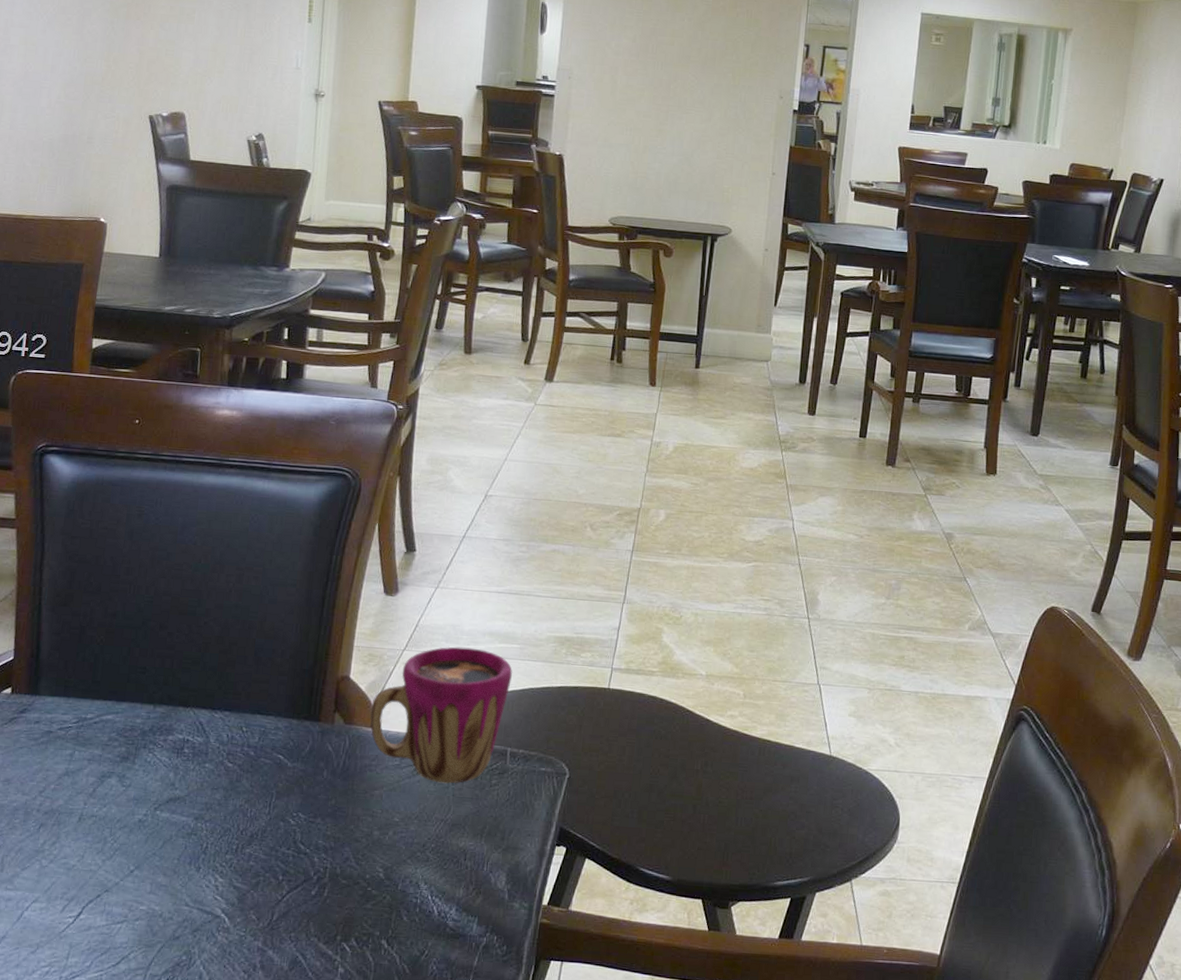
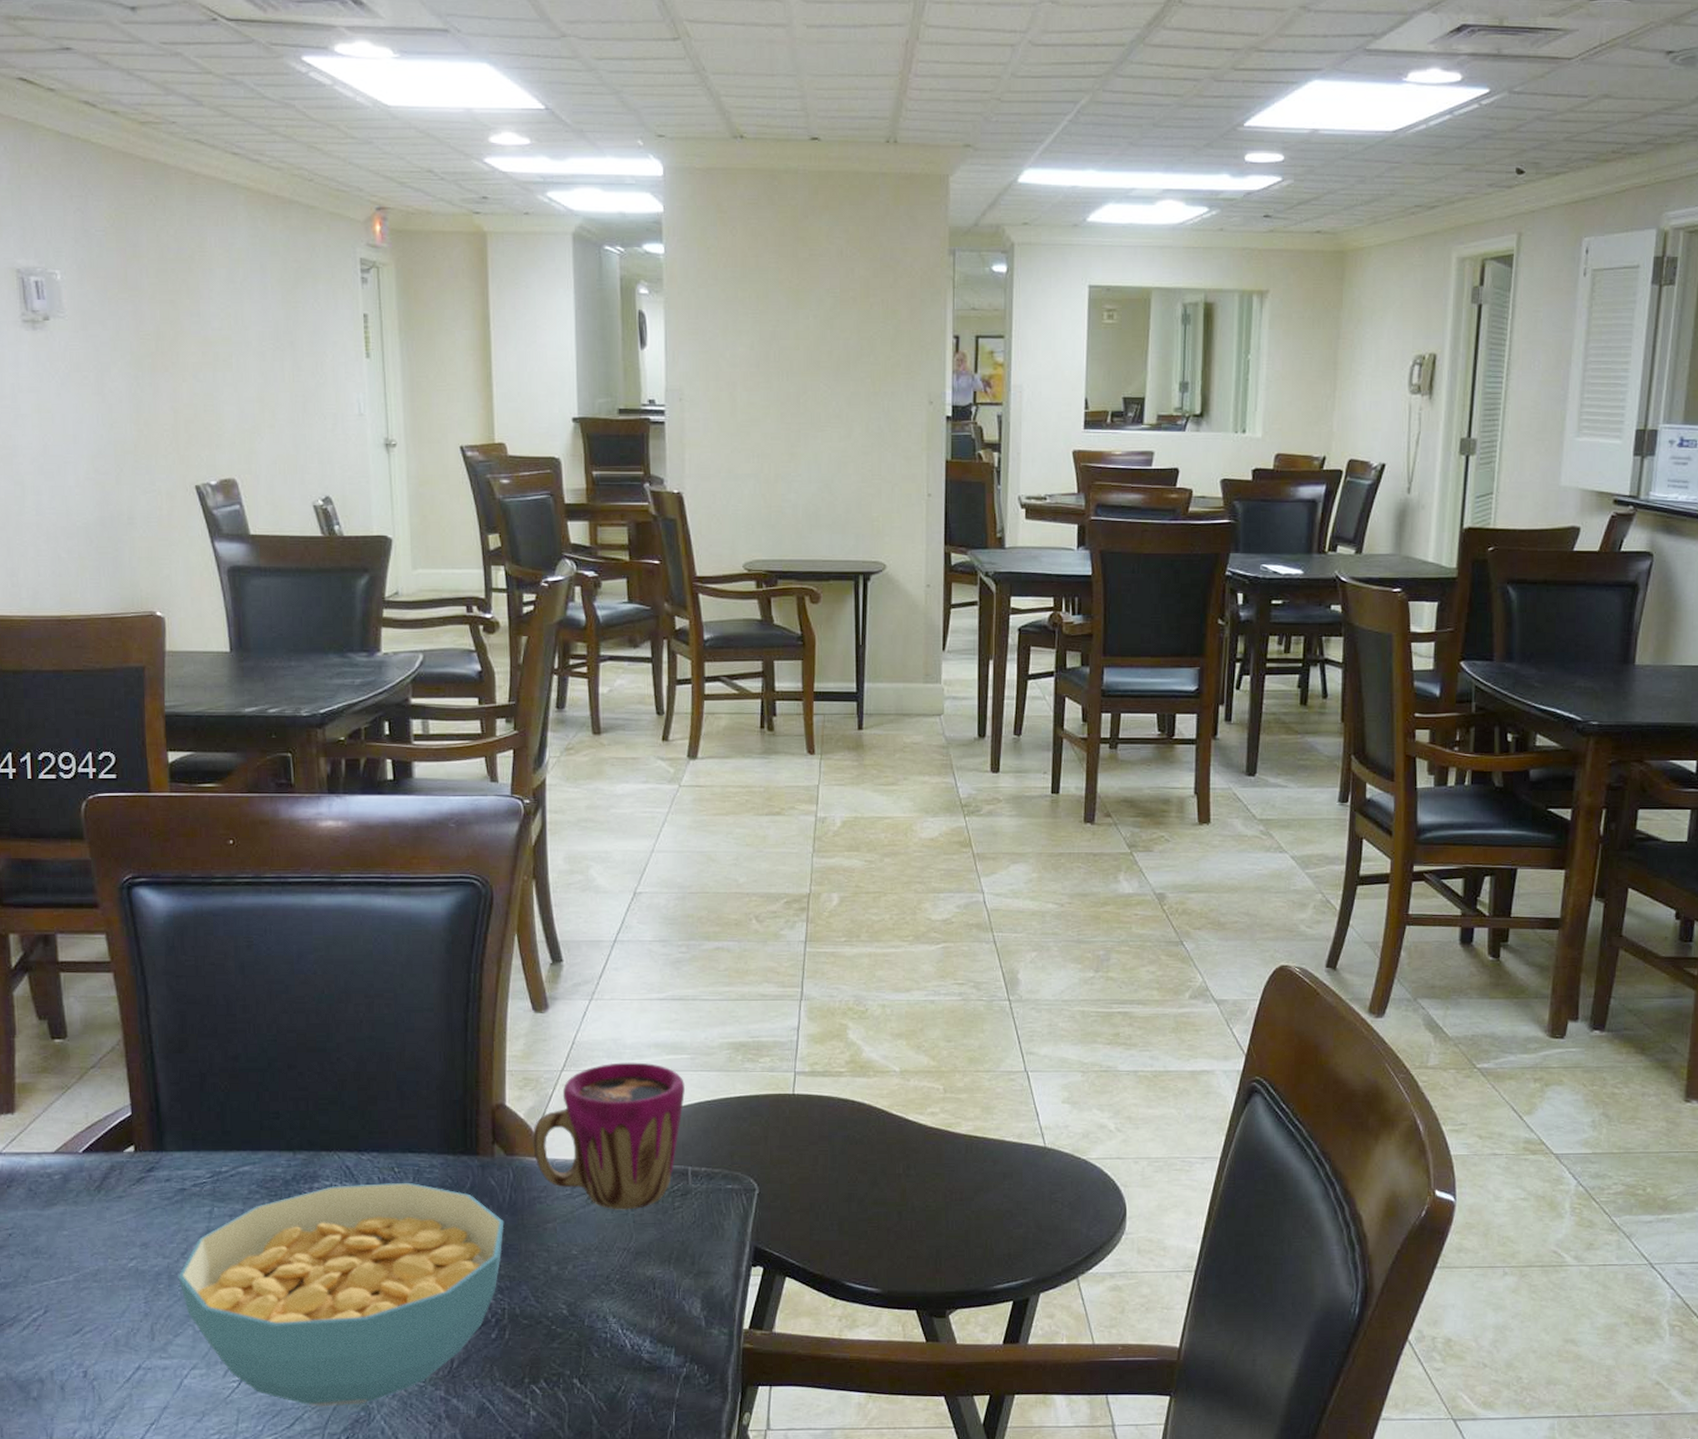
cereal bowl: none [33,739,336,950] -> present [178,1182,504,1407]

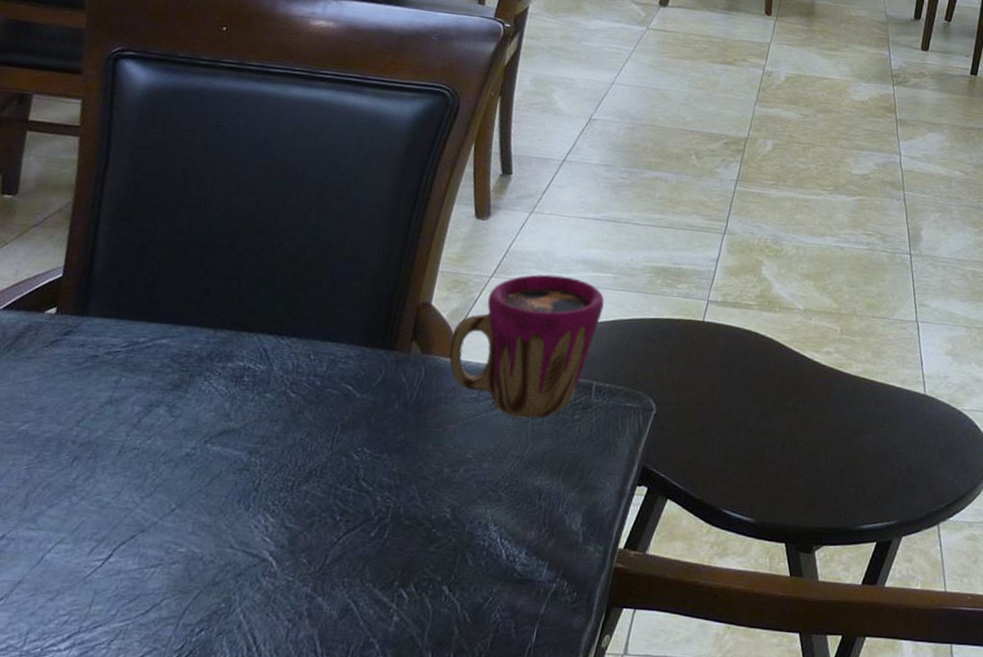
cereal bowl: present [178,1182,504,1407] -> none [67,367,407,596]

